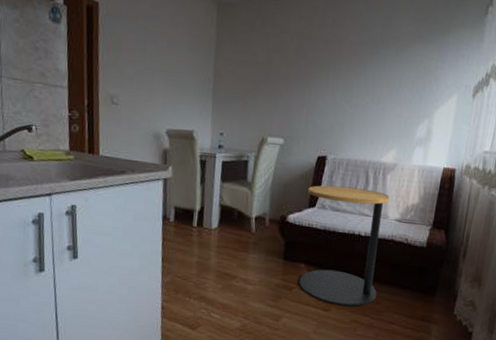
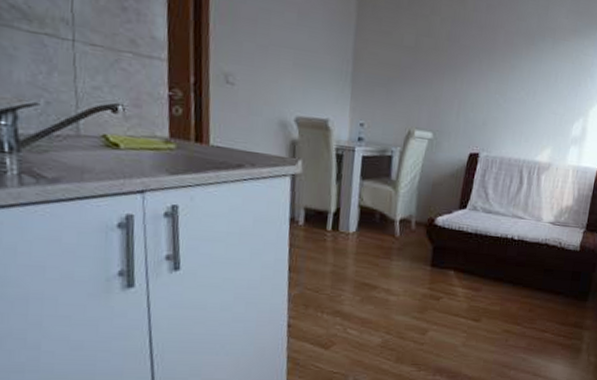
side table: present [299,185,390,307] -> none [447,185,544,316]

